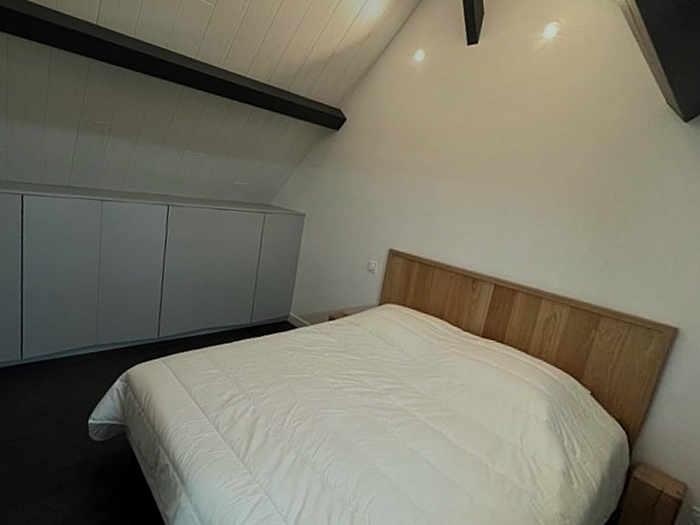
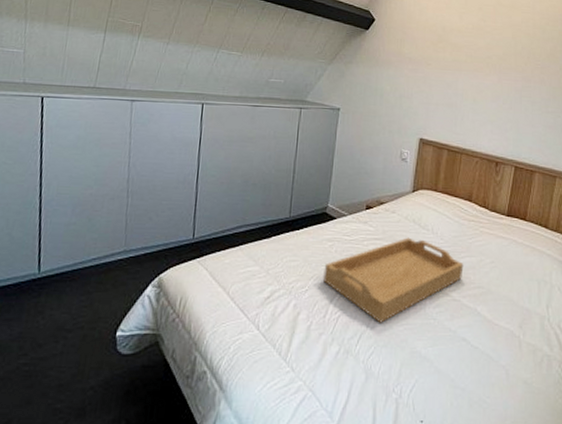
serving tray: none [281,352,430,437] -> present [322,237,464,323]

